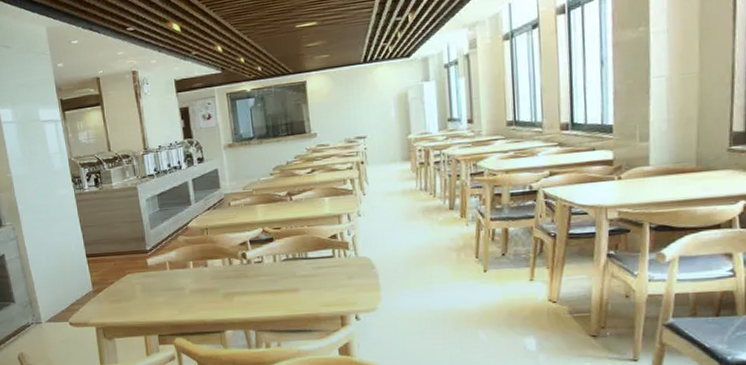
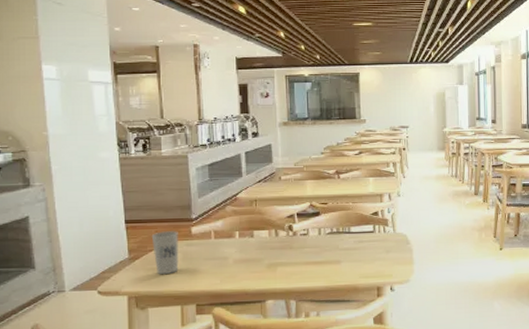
cup: none [111,262,139,307] -> present [151,230,179,275]

